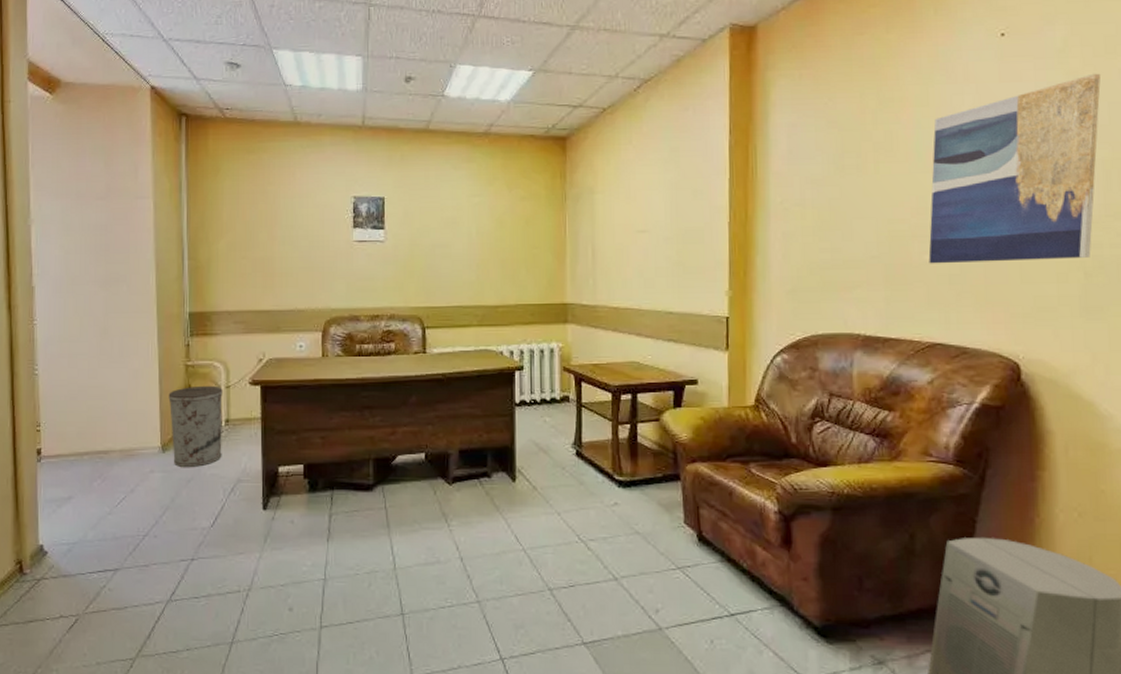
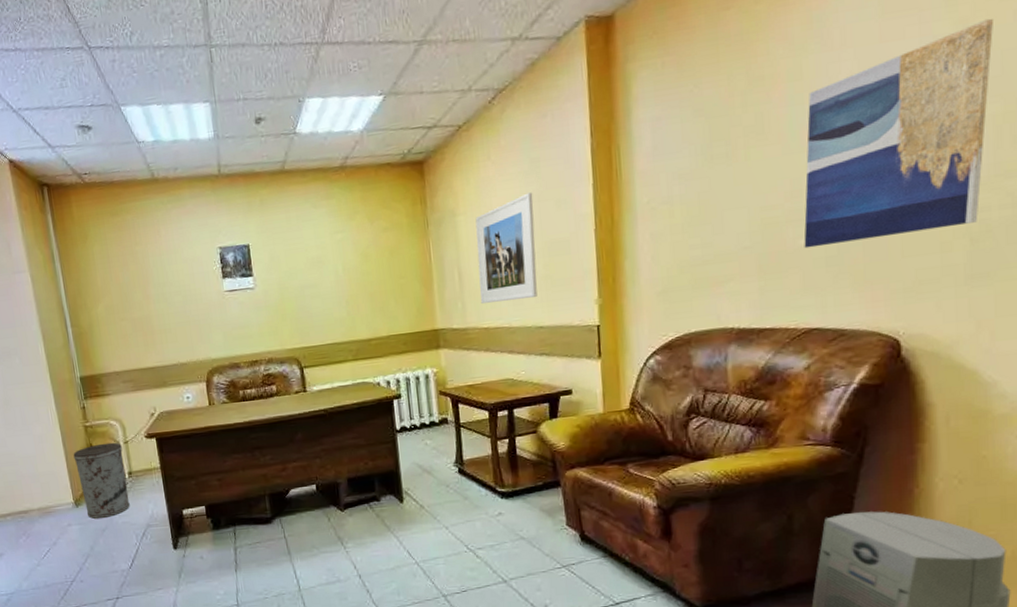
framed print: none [611,179,671,282] -> present [475,192,537,304]

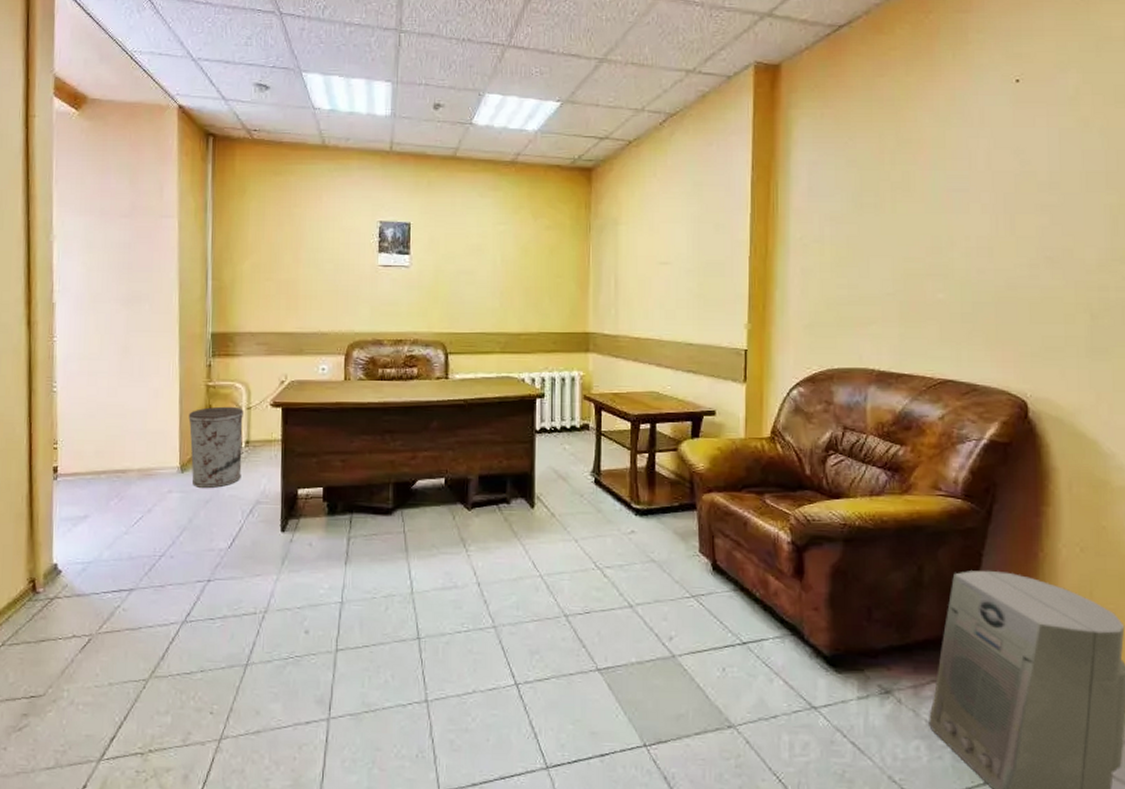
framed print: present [475,192,537,304] -> none [633,213,693,313]
wall art: present [804,18,993,249] -> none [942,121,1110,303]

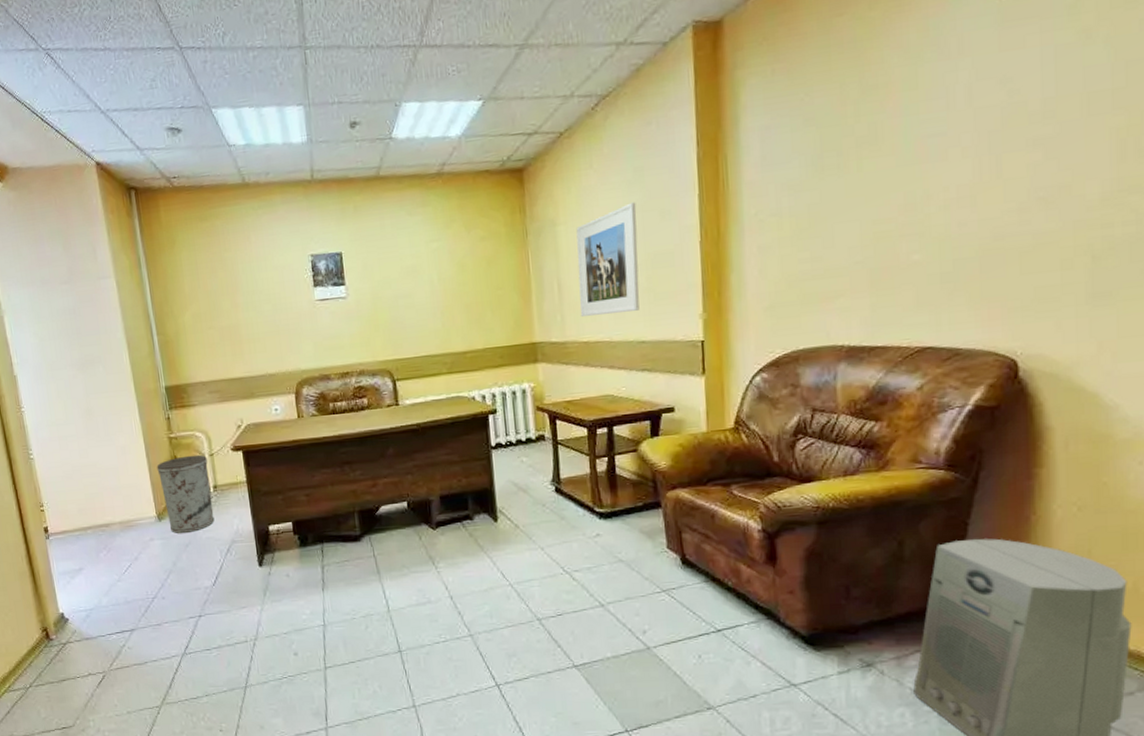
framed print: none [633,213,693,313] -> present [576,202,640,317]

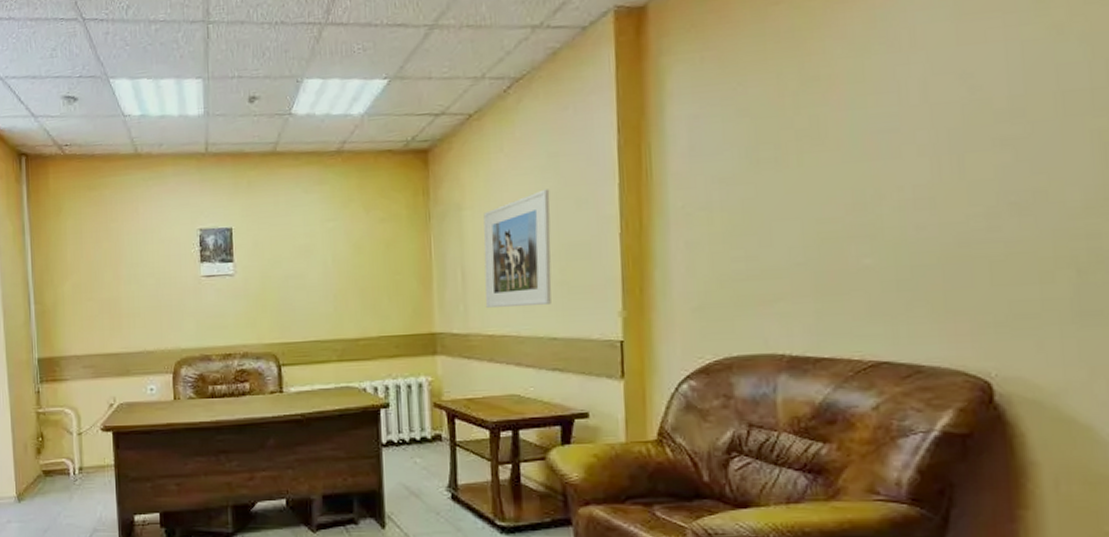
trash can: present [157,454,215,533] -> none [21,433,77,517]

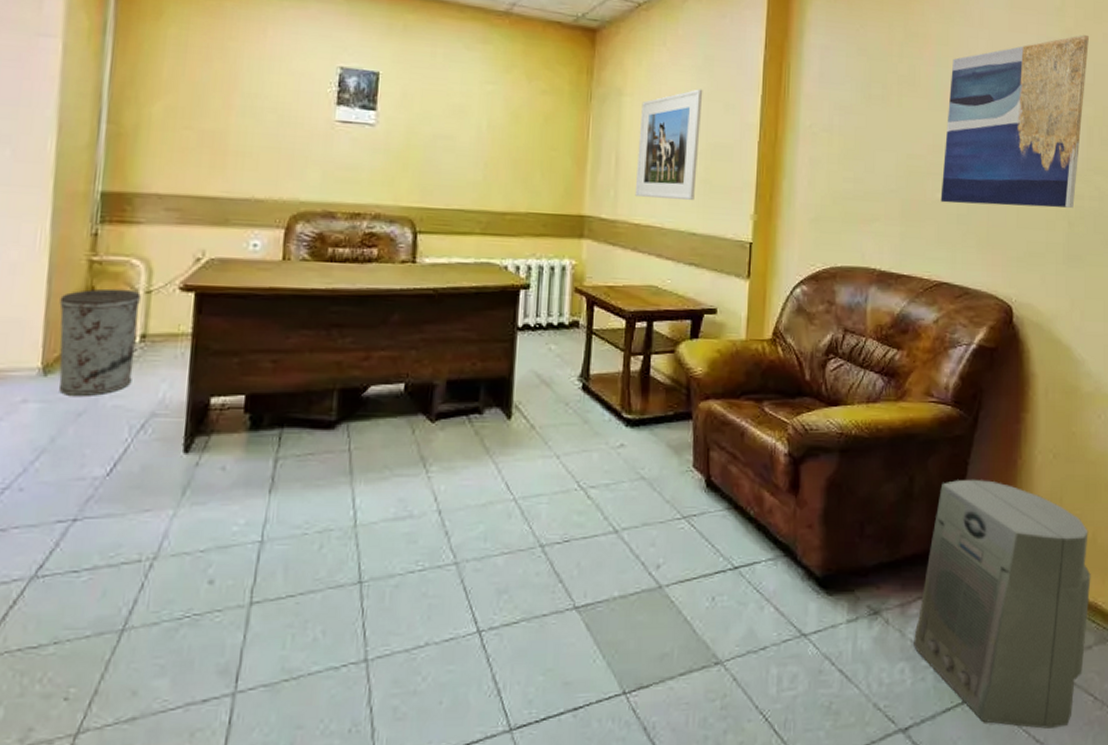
trash can: none [21,433,77,517] -> present [59,288,141,396]
wall art: none [869,24,1095,269] -> present [940,34,1089,208]

